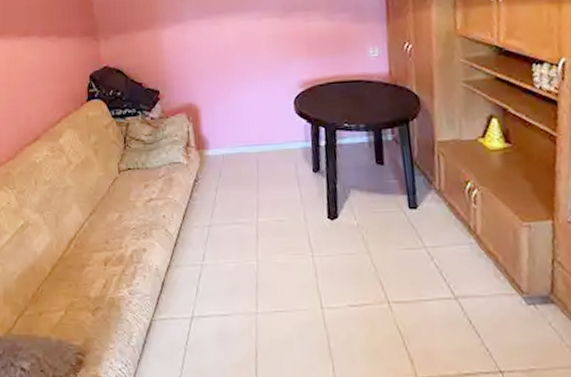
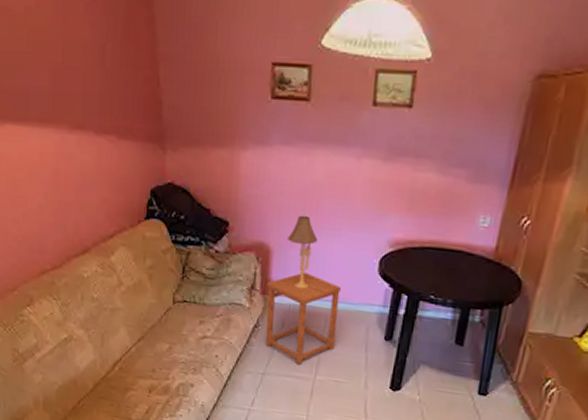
side table: none [200,123,270,210] -> present [265,272,341,365]
table lamp: none [211,72,237,139] -> present [286,213,317,289]

